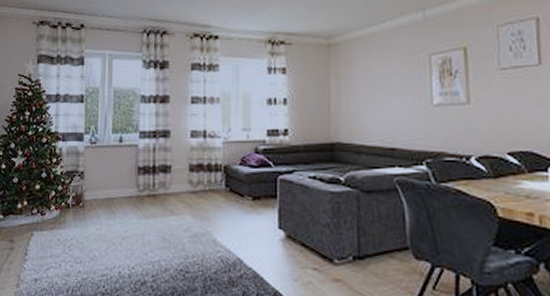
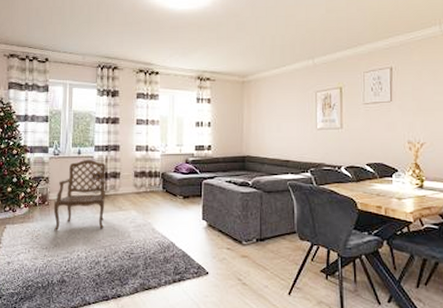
armchair: none [89,150,154,240] -> present [53,160,106,230]

